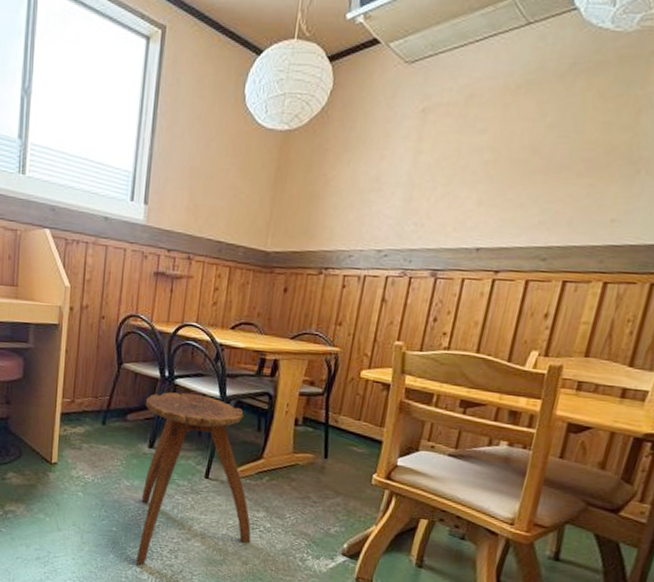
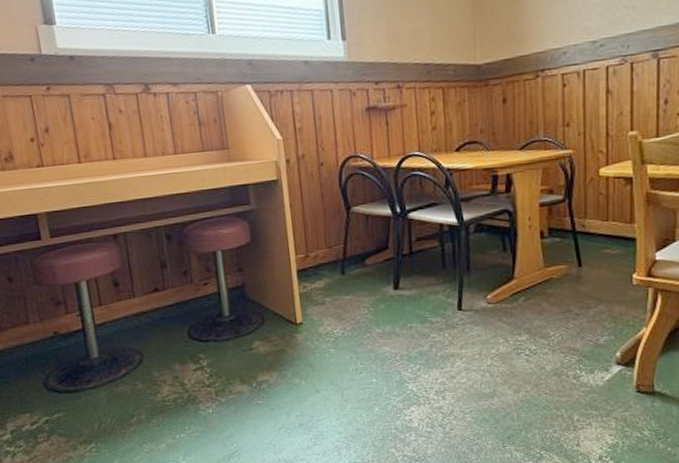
stool: present [135,392,251,565] -> none [381,225,518,413]

